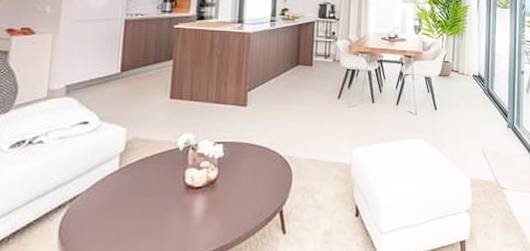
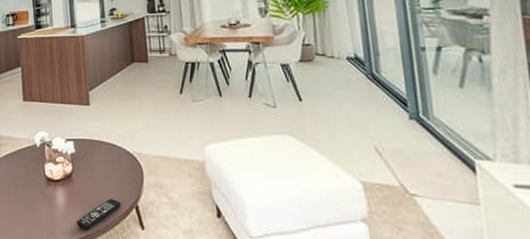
remote control: none [213,203,266,240] -> present [76,198,122,231]

